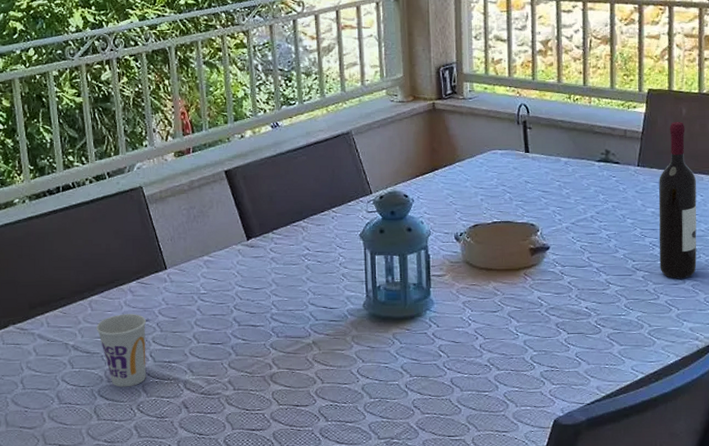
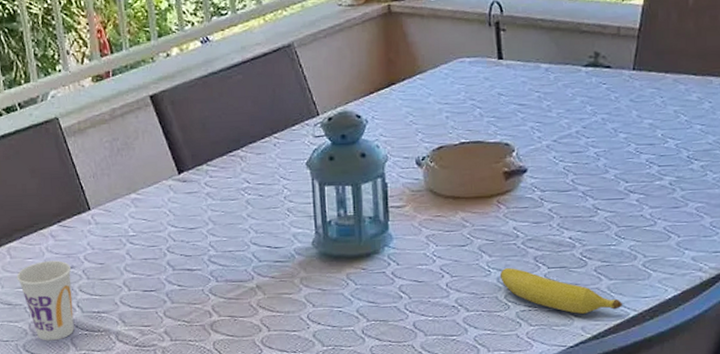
fruit: none [526,332,632,375] -> present [499,267,623,314]
wine bottle: present [658,121,697,279] -> none [657,13,705,202]

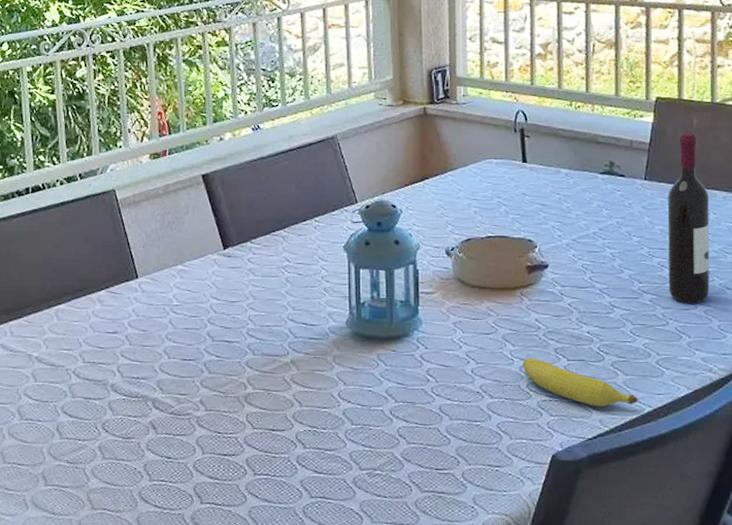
cup: present [17,260,74,341] -> none [62,325,115,404]
wine bottle: none [657,13,705,202] -> present [667,132,710,304]

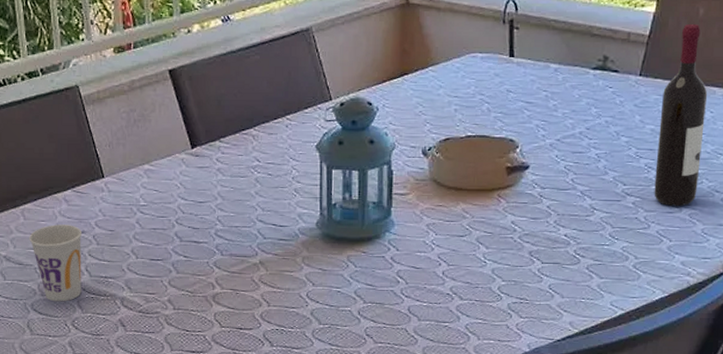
cup: none [62,325,115,404] -> present [29,224,83,302]
fruit: present [522,357,639,407] -> none [494,259,612,309]

